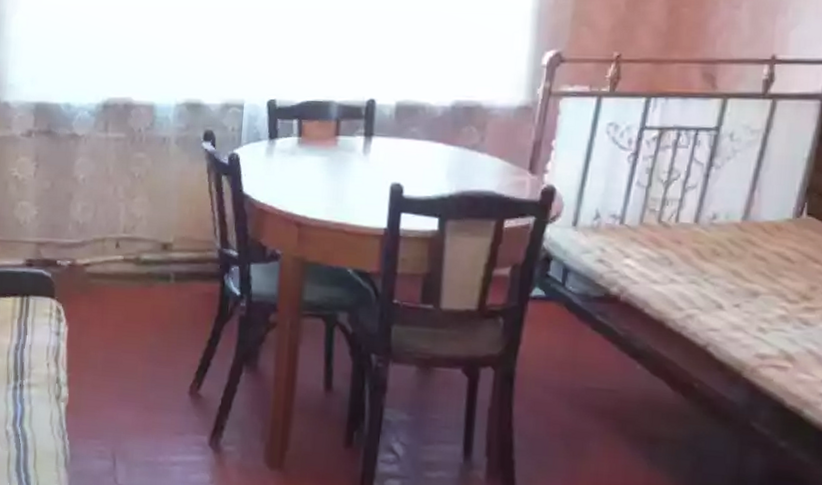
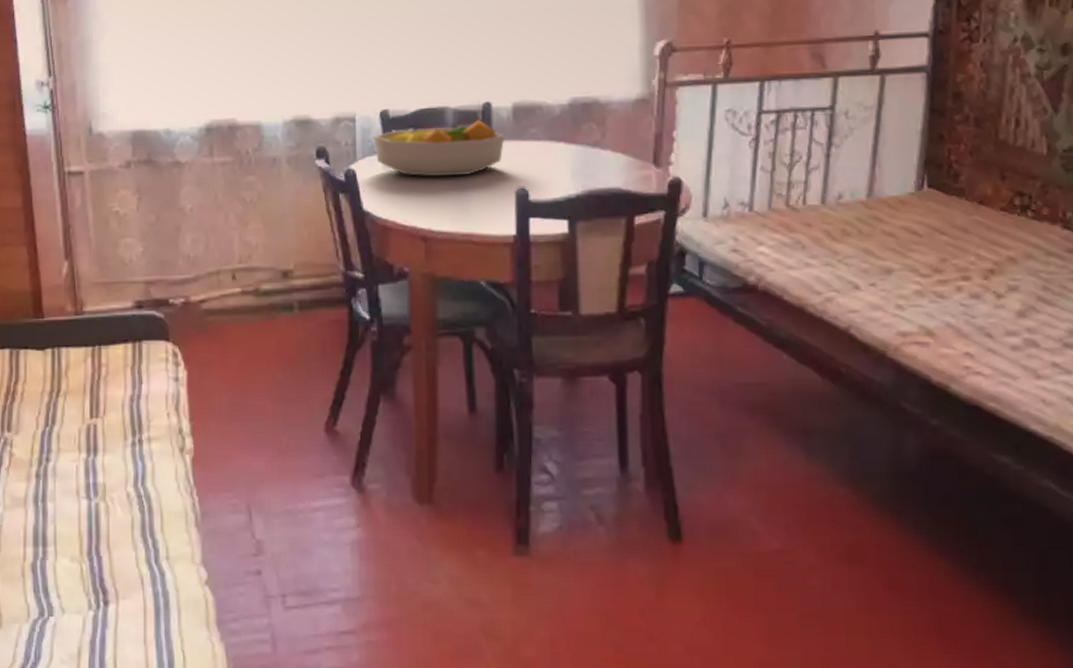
fruit bowl: none [259,115,386,169] -> present [373,119,505,177]

